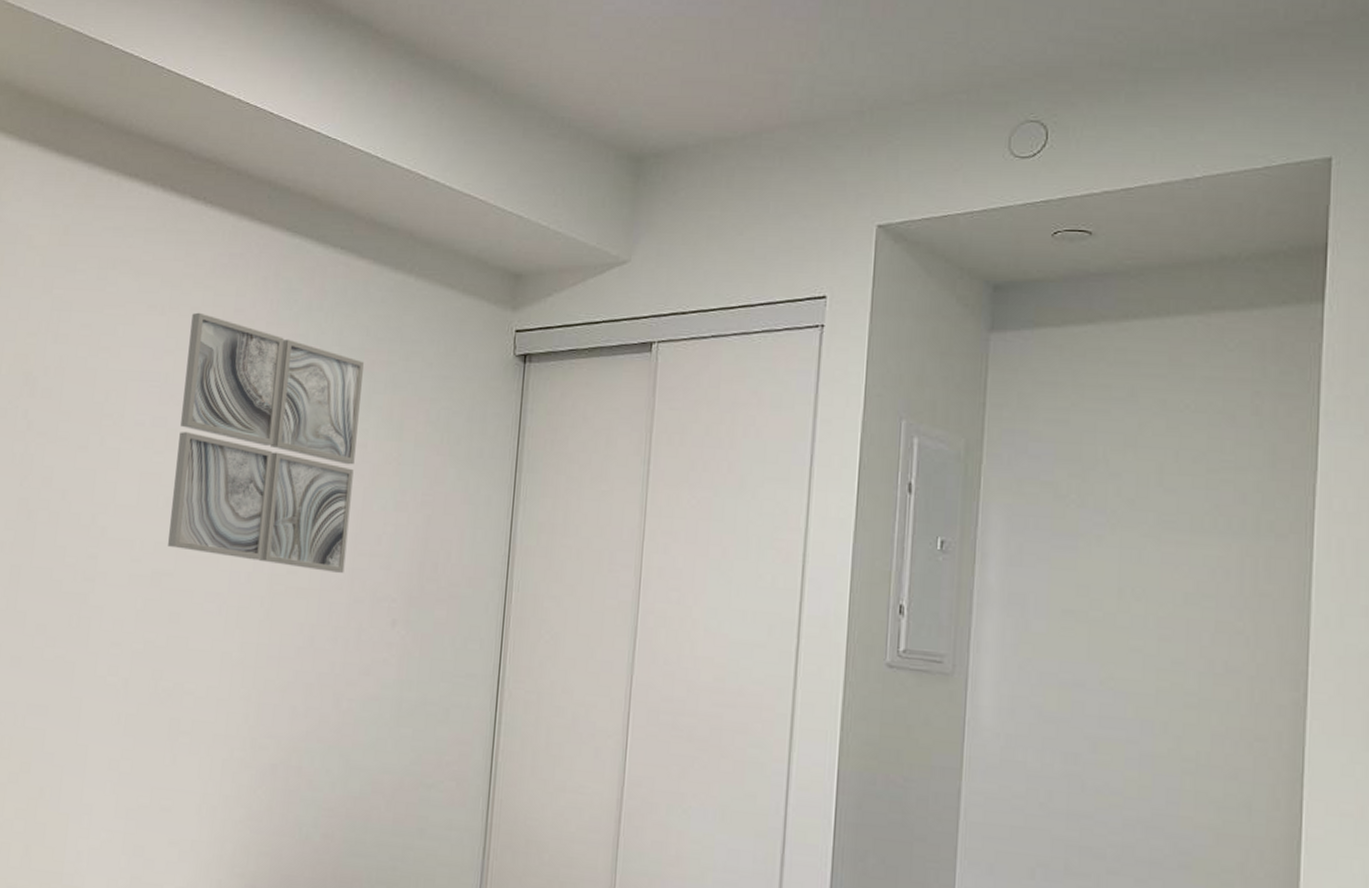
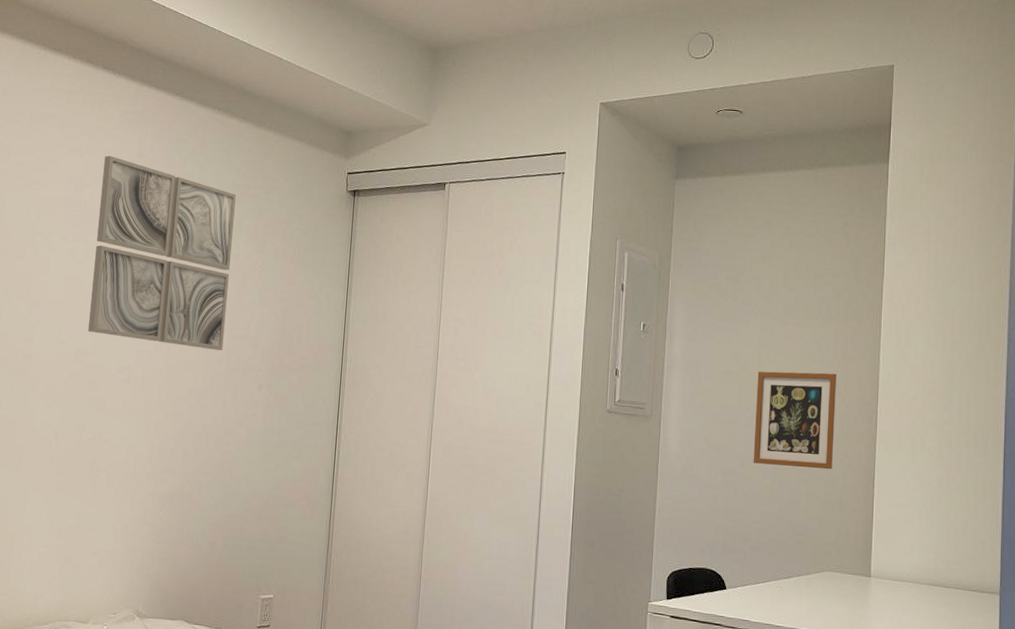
picture frame: none [1109,610,1242,759] -> present [753,371,837,470]

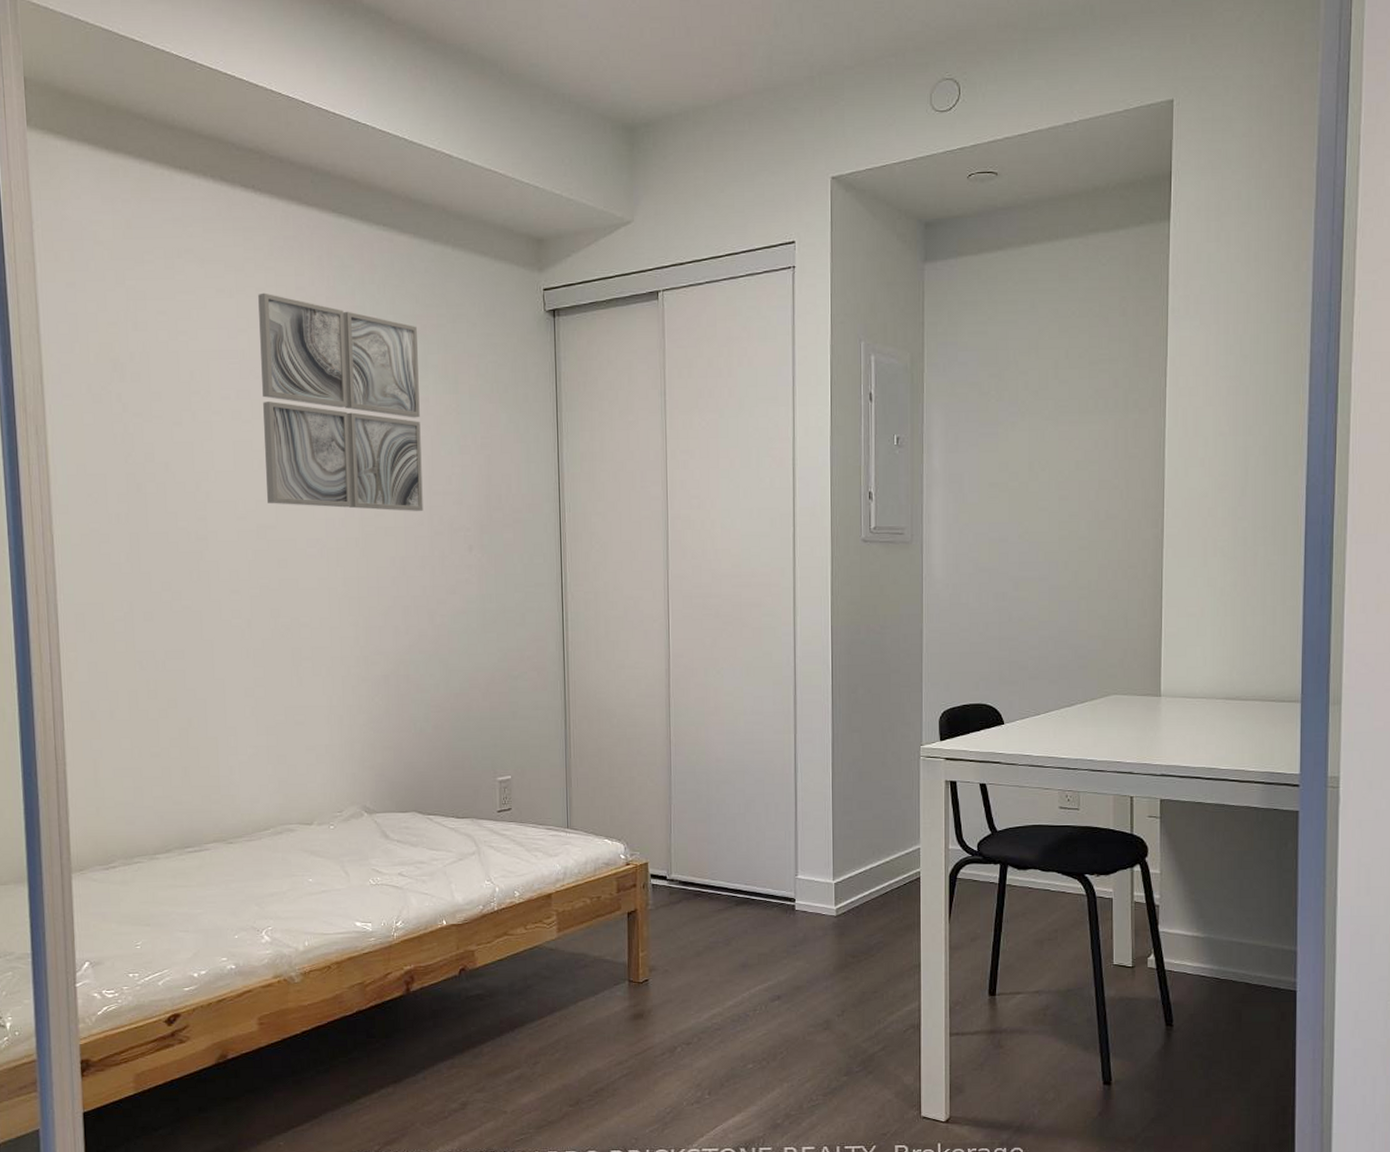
picture frame: present [753,371,837,470] -> none [1027,474,1117,584]

